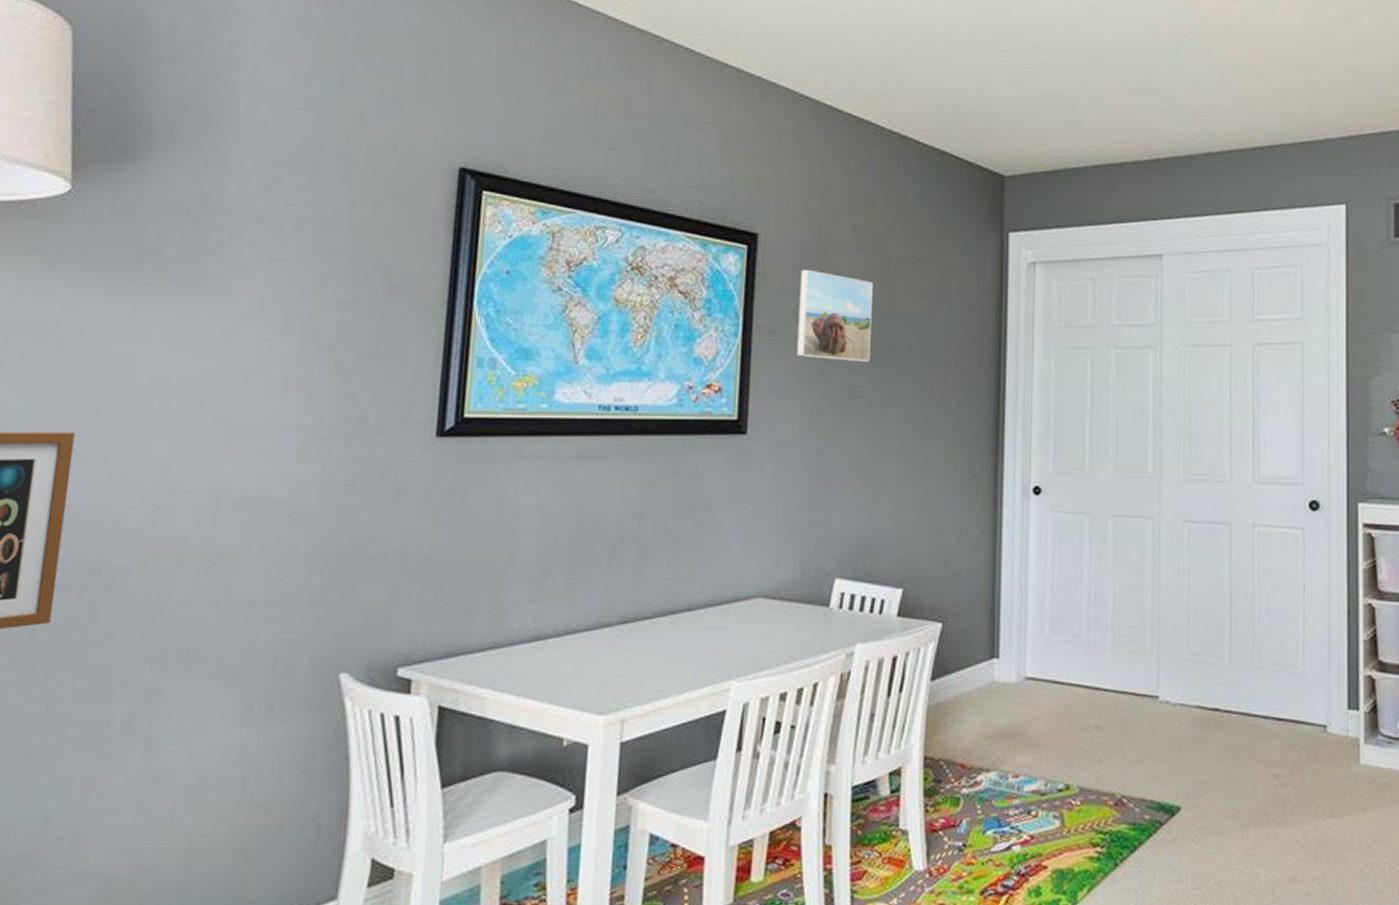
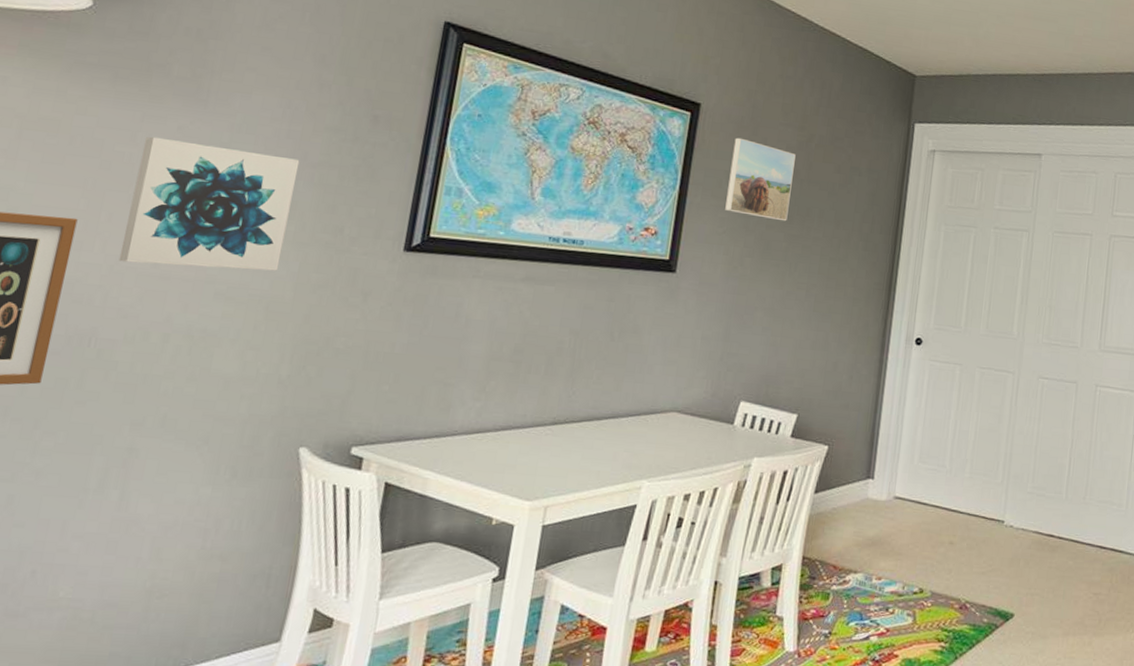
wall art: none [123,331,312,477] -> present [118,136,300,271]

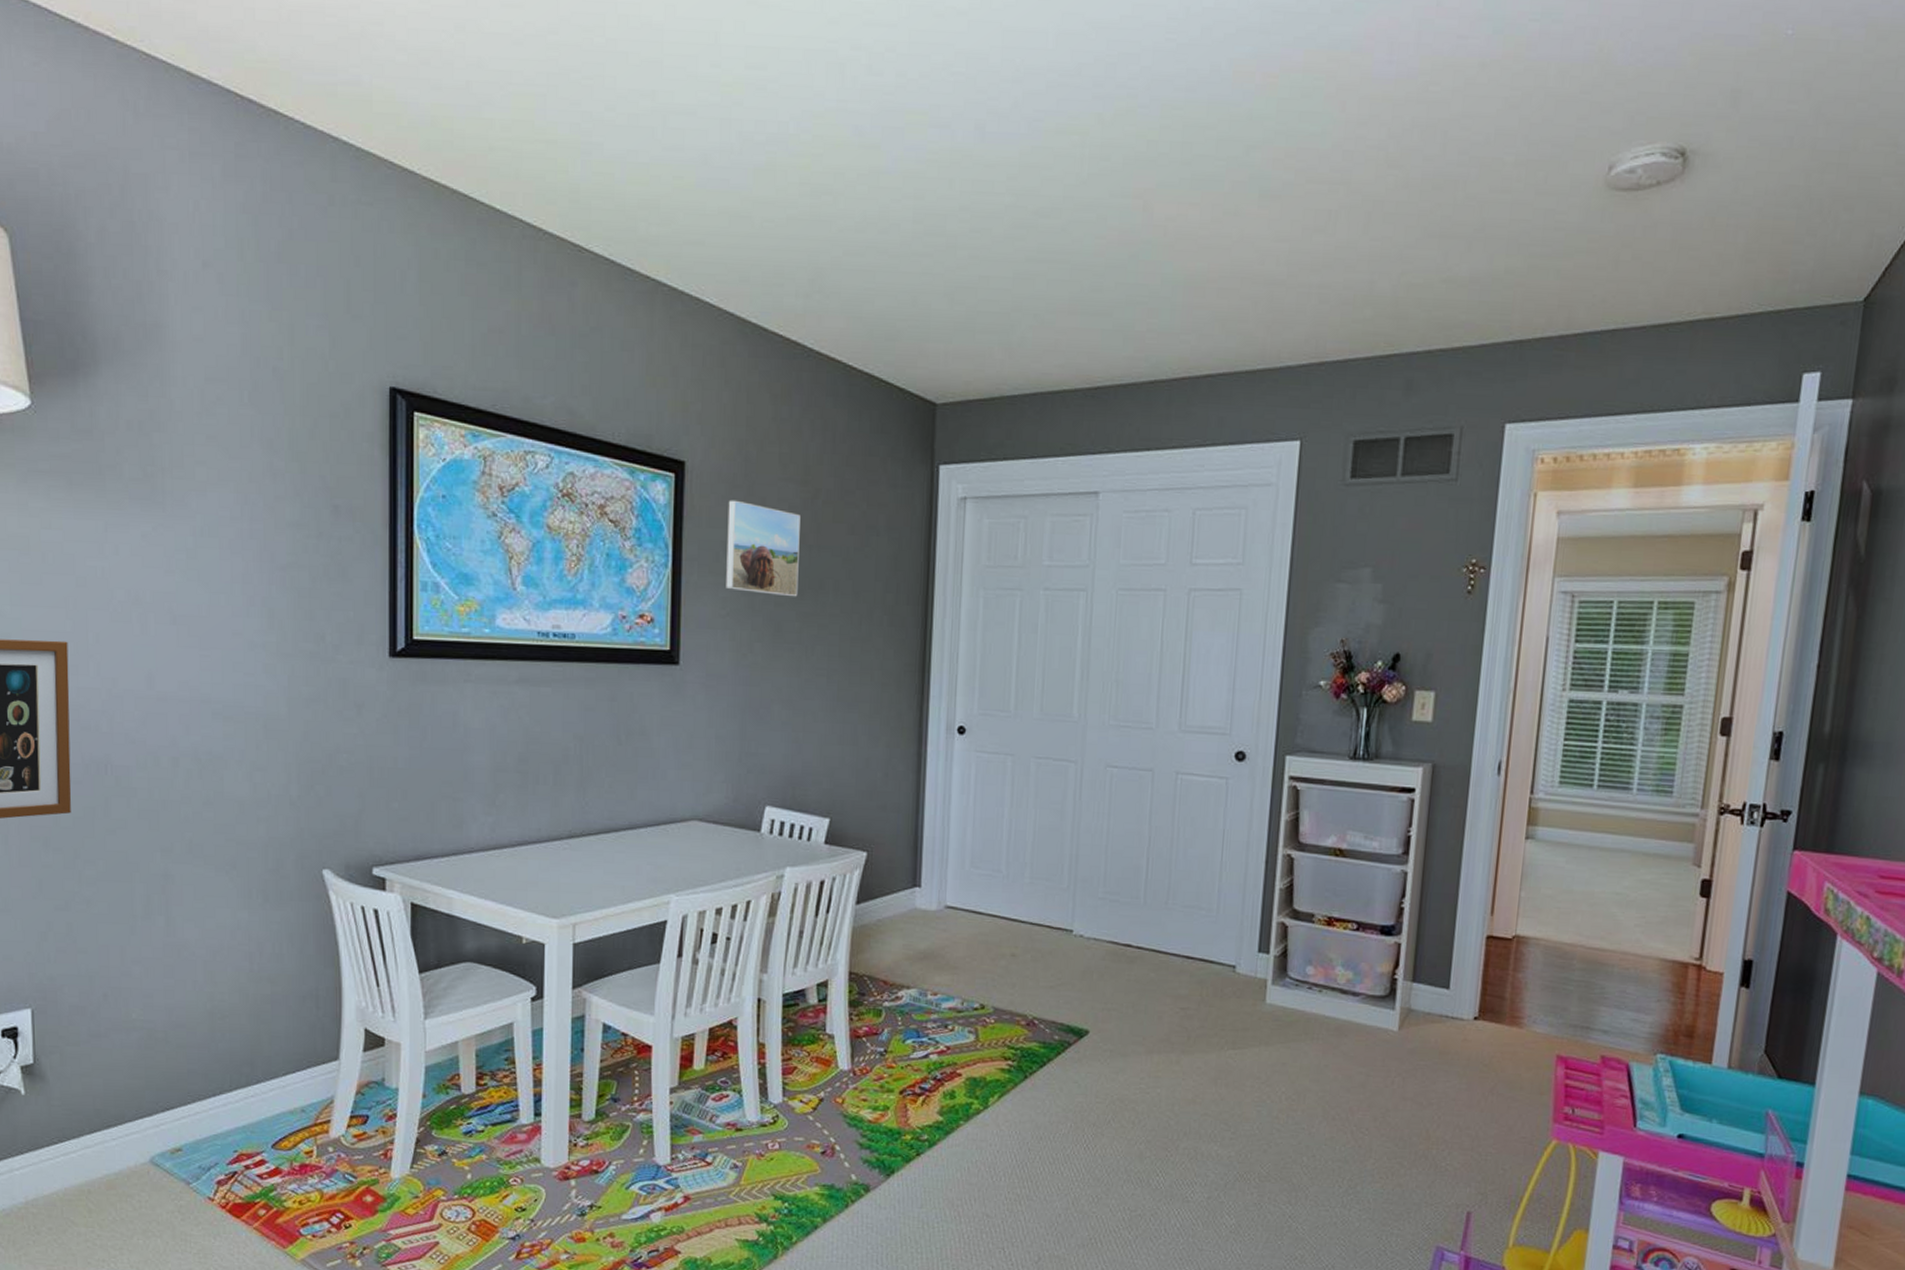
wall art: present [118,136,300,271] -> none [112,547,269,687]

